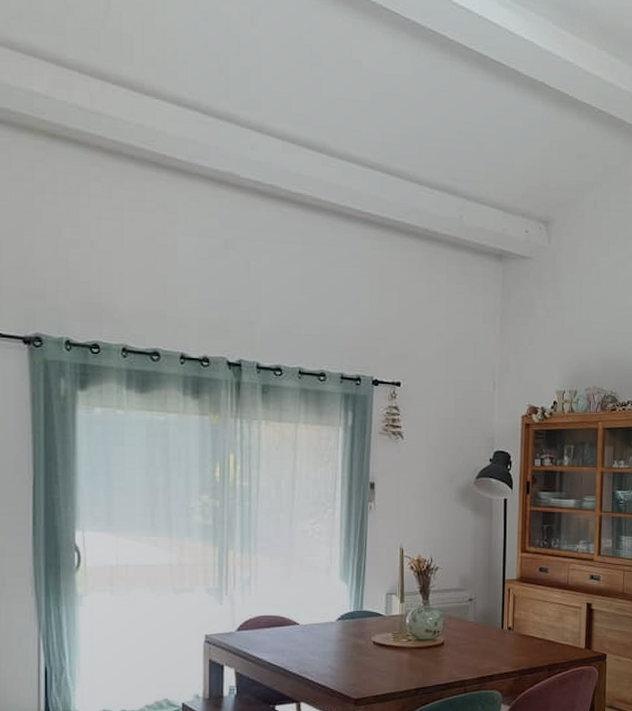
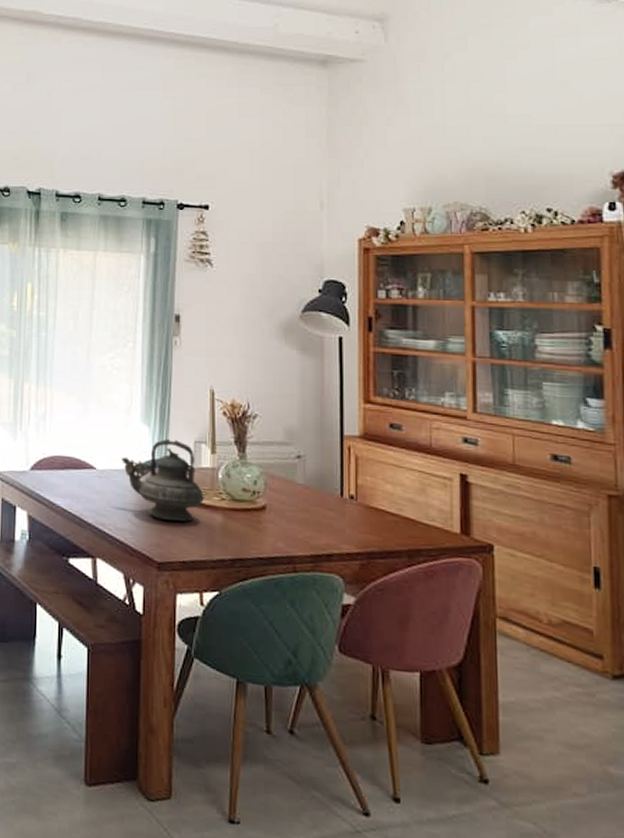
teapot: none [322,592,395,663] -> present [122,438,205,522]

